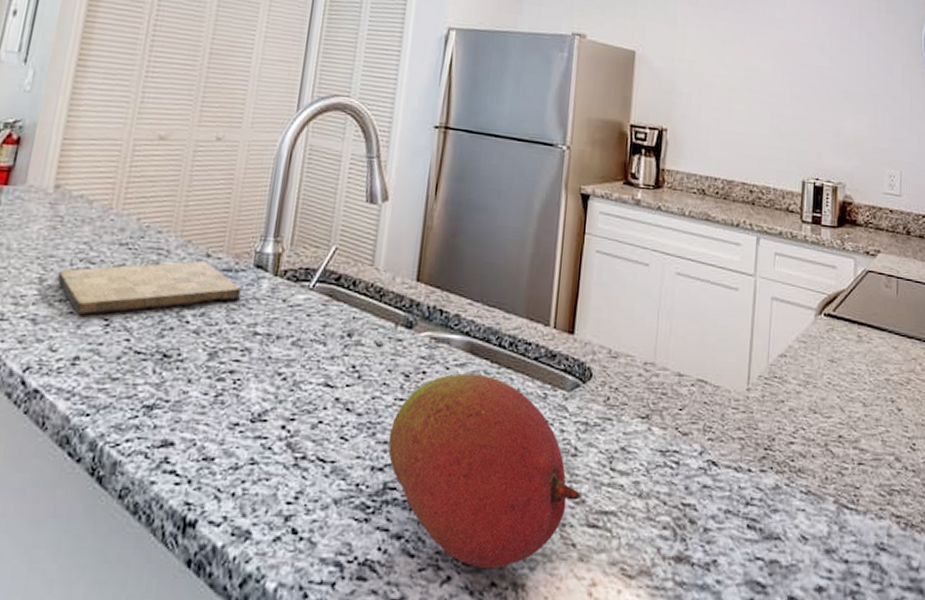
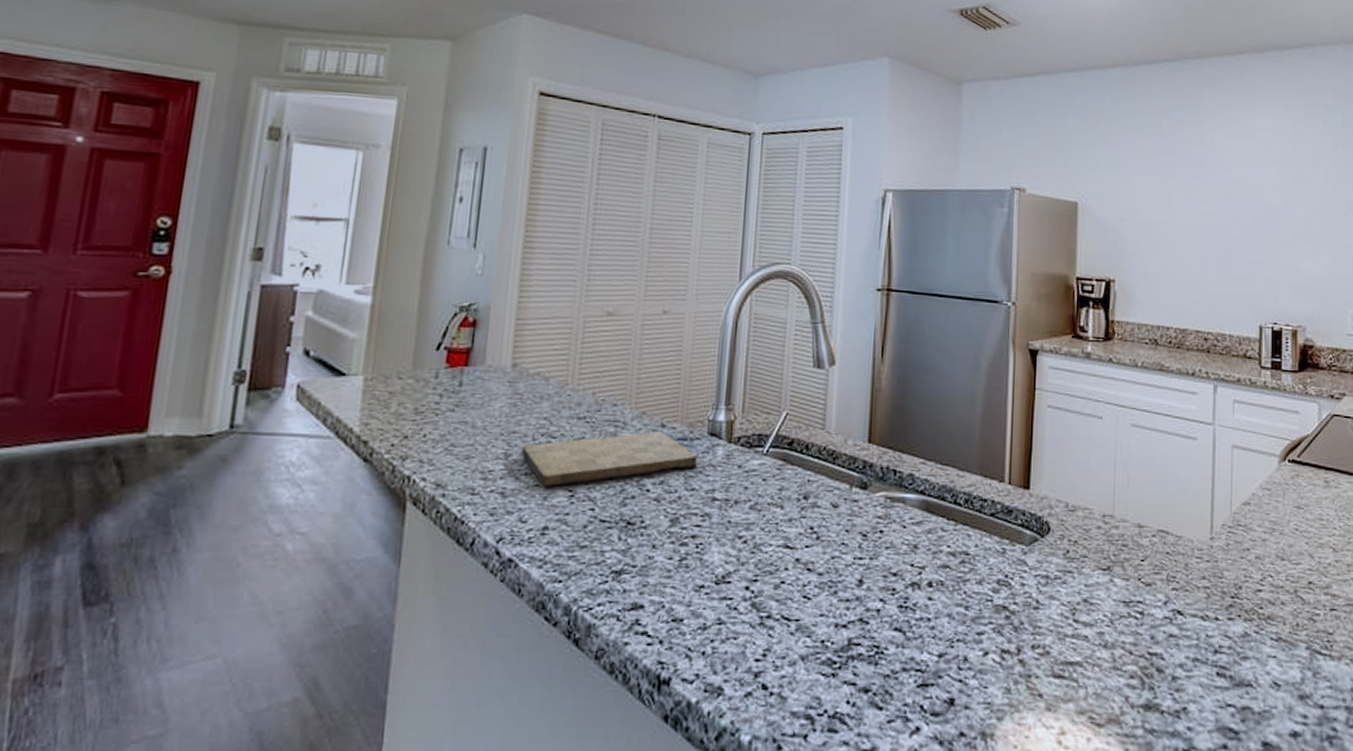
fruit: present [388,373,581,569] -> none [850,531,1045,720]

